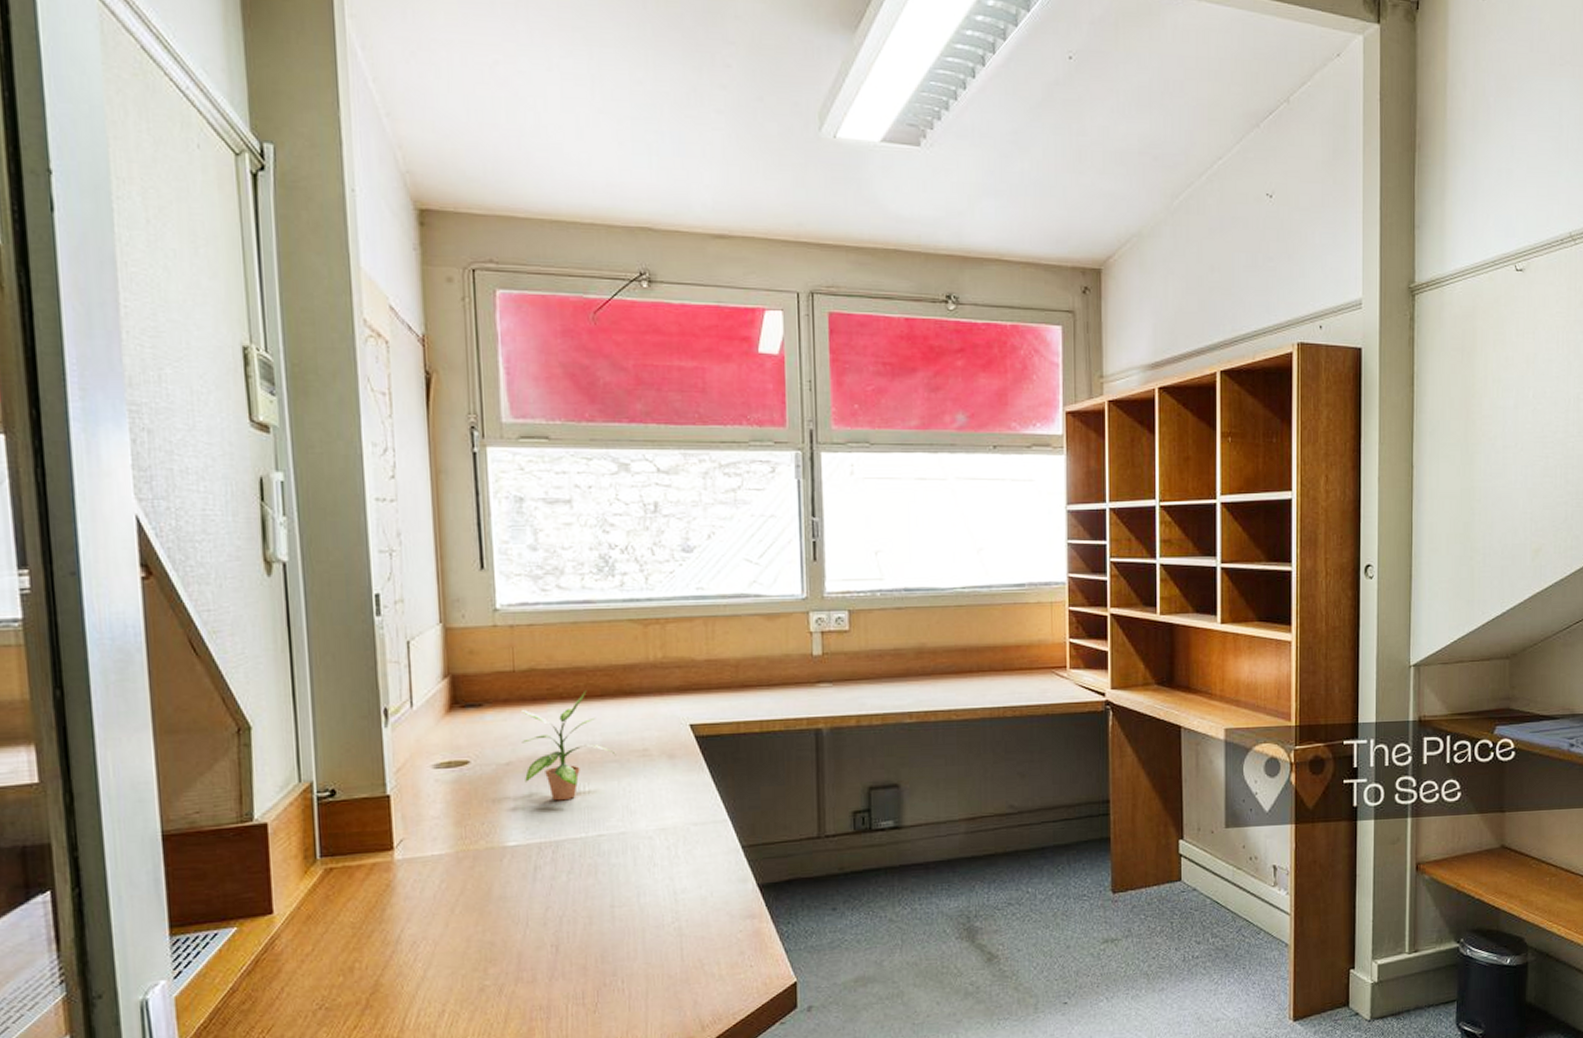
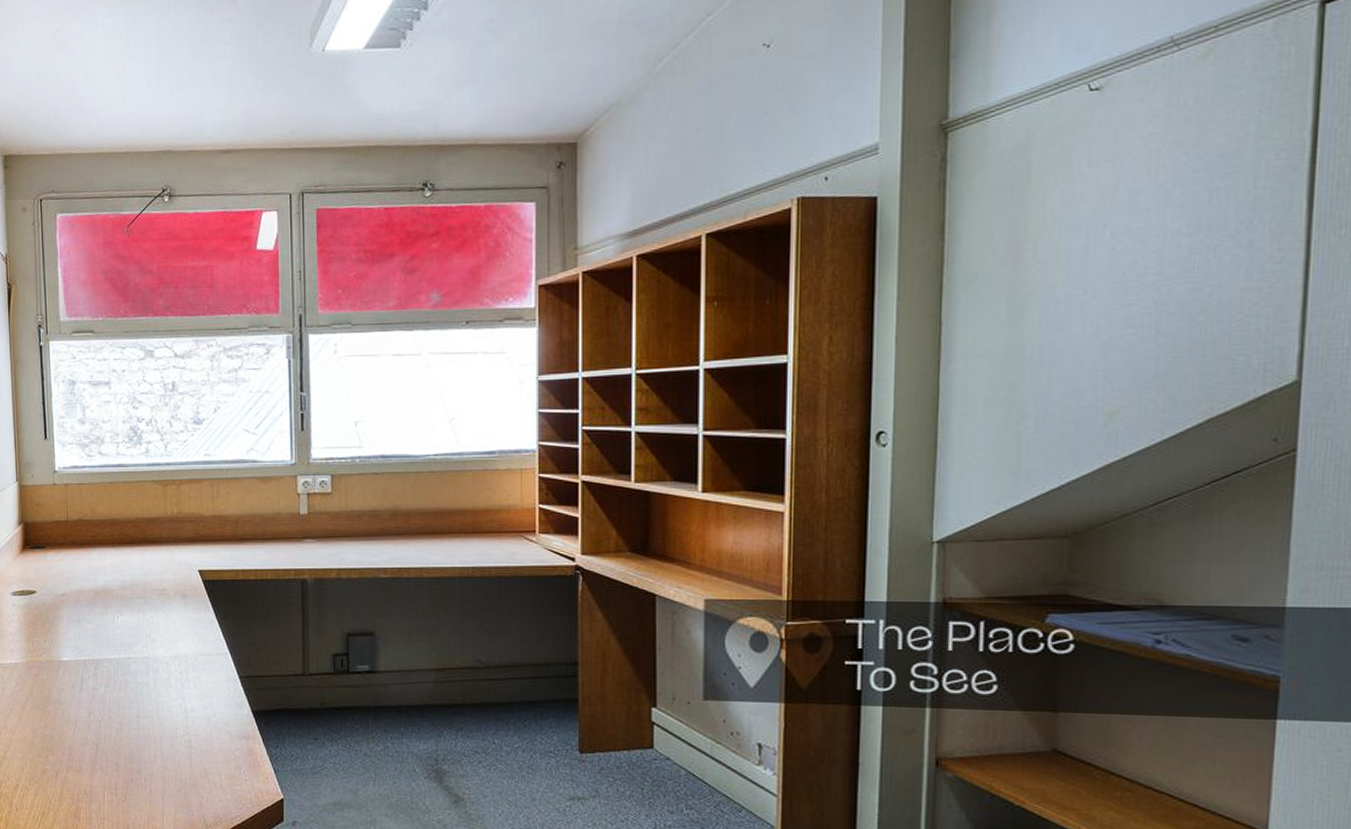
potted plant: present [522,691,616,801] -> none [73,539,142,627]

